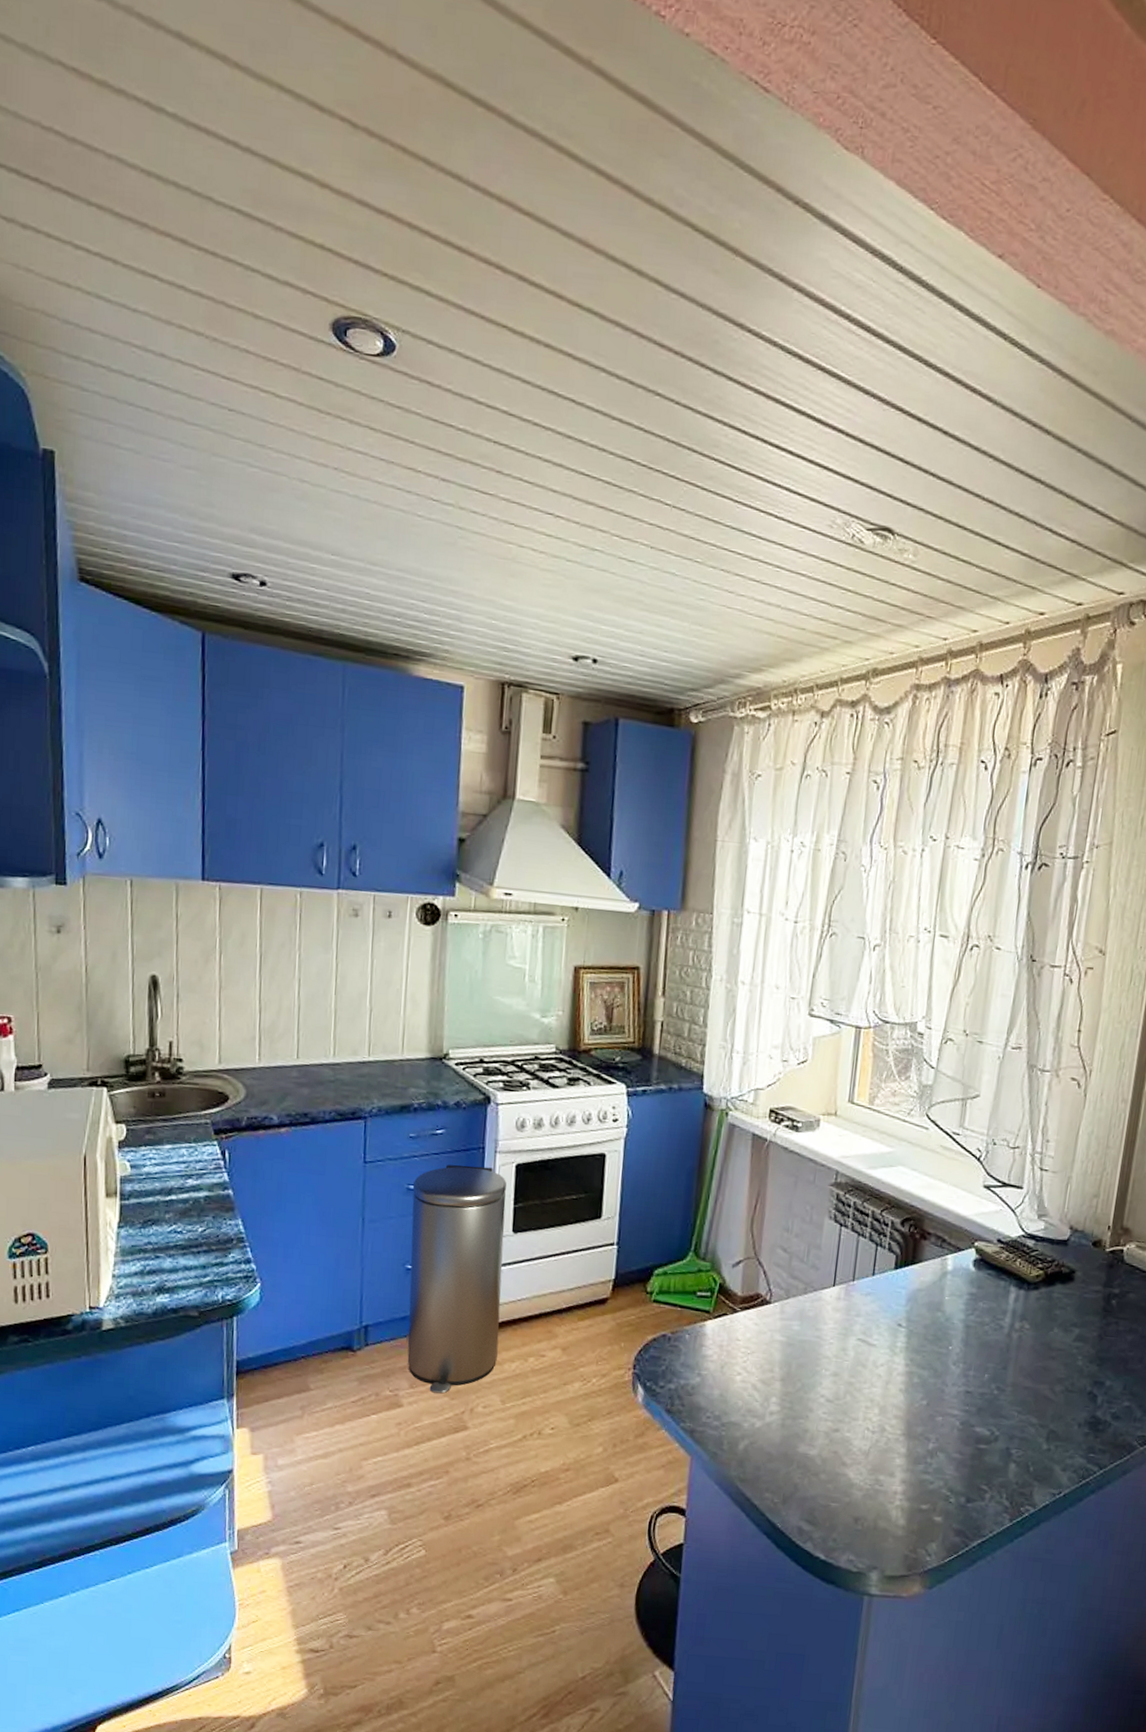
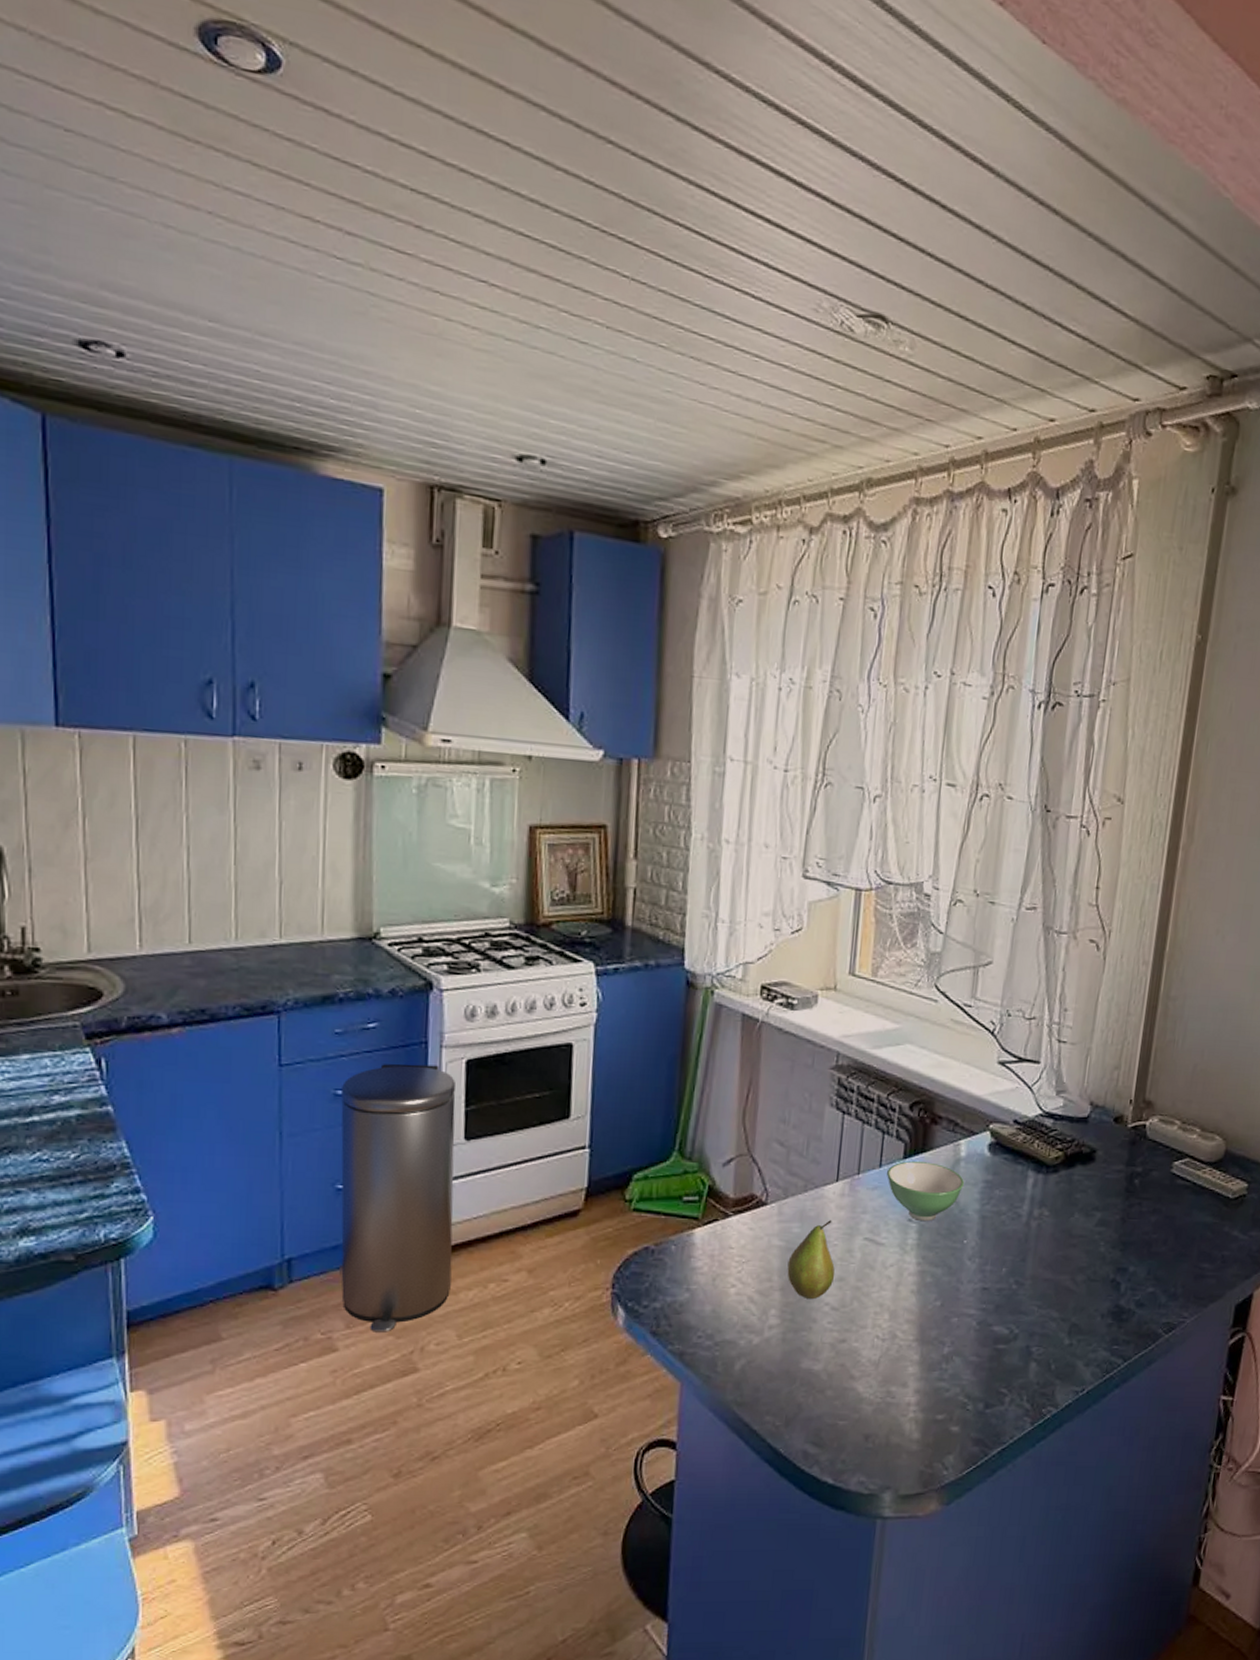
fruit: none [787,1321,830,1391] -> present [787,1220,835,1300]
bowl: none [879,1271,950,1328] -> present [887,1161,964,1222]

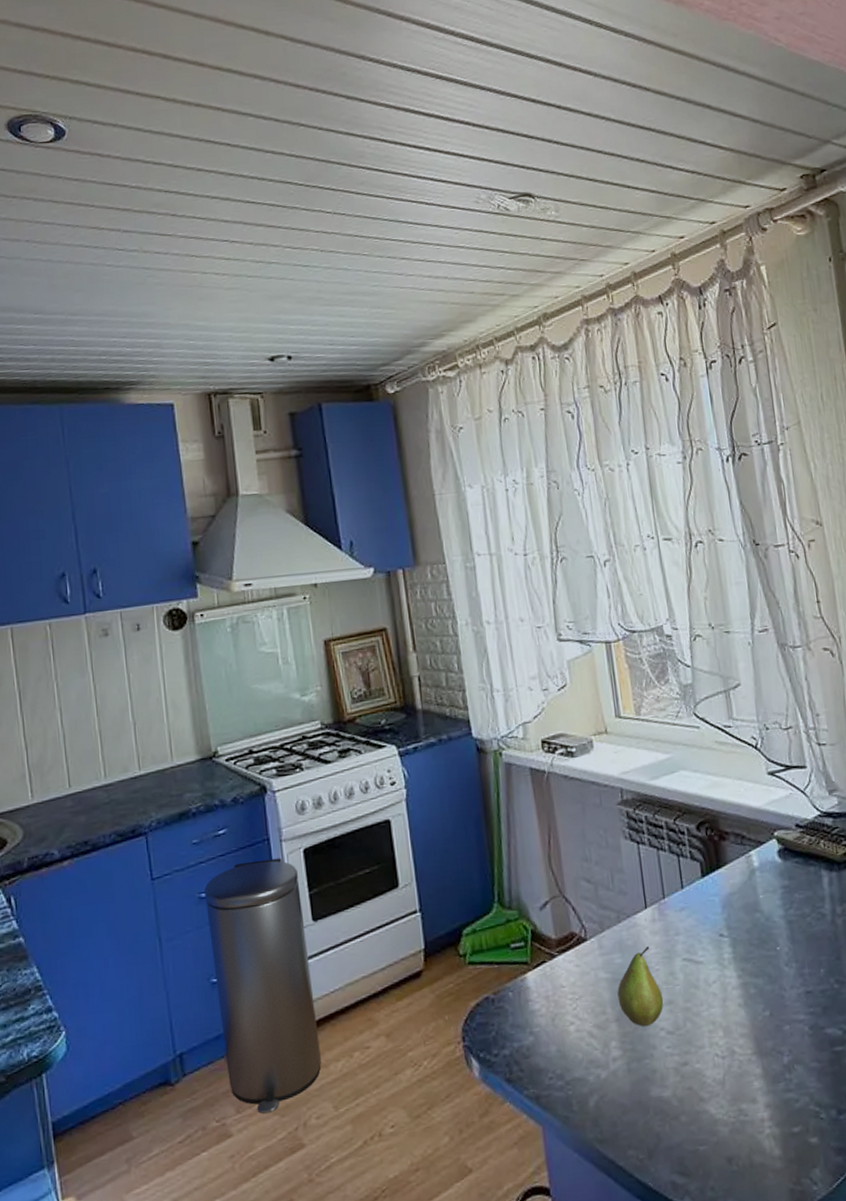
bowl: present [887,1161,964,1222] -> none [690,877,764,935]

